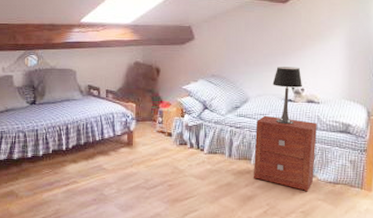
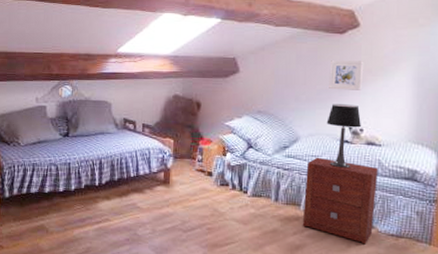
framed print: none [274,27,304,54] -> present [329,60,364,90]

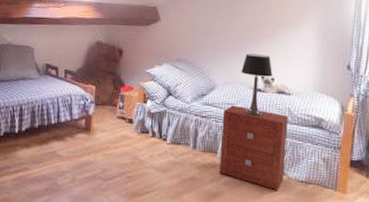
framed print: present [329,60,364,90] -> none [243,12,274,41]

